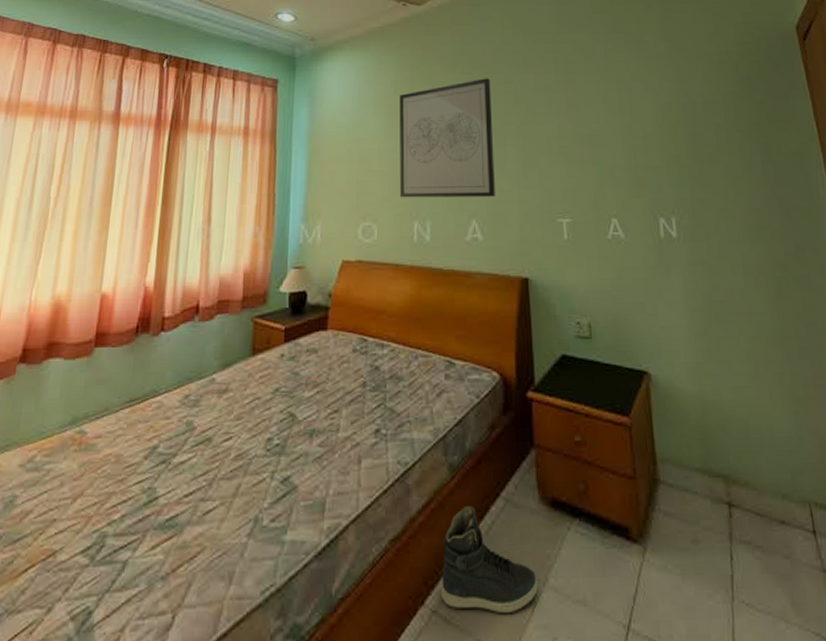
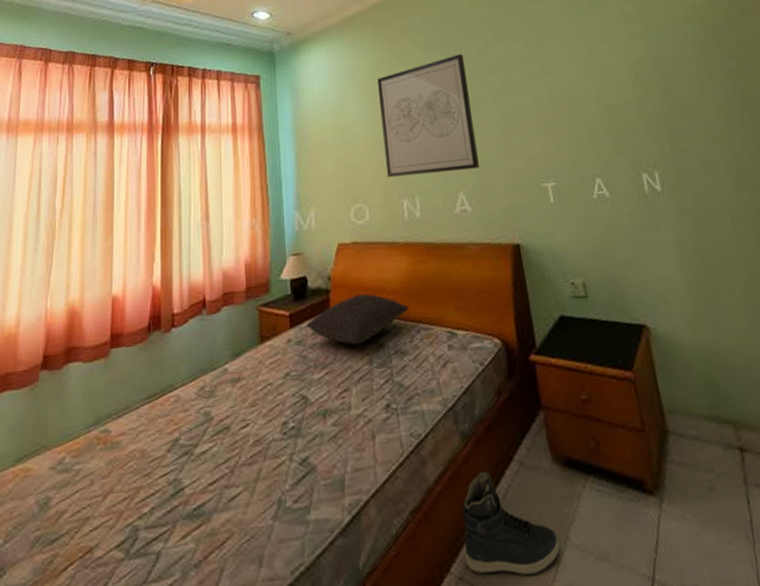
pillow: none [300,314,408,366] -> present [305,293,409,346]

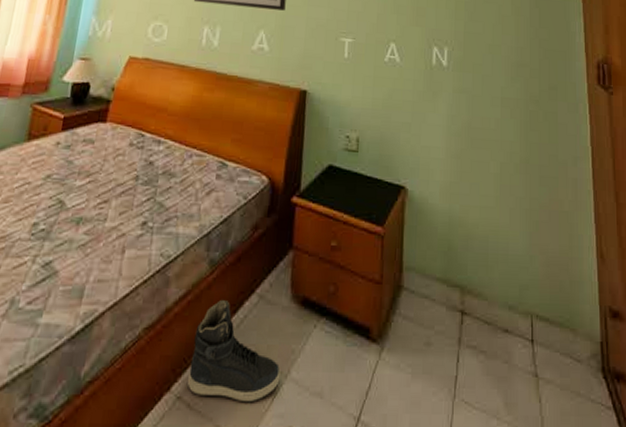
pillow: present [305,293,409,346] -> none [77,110,186,160]

